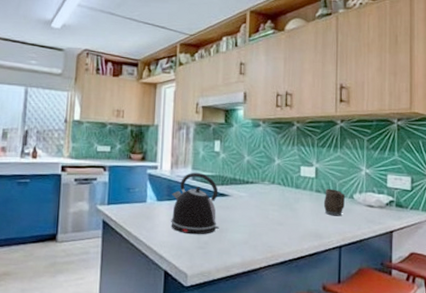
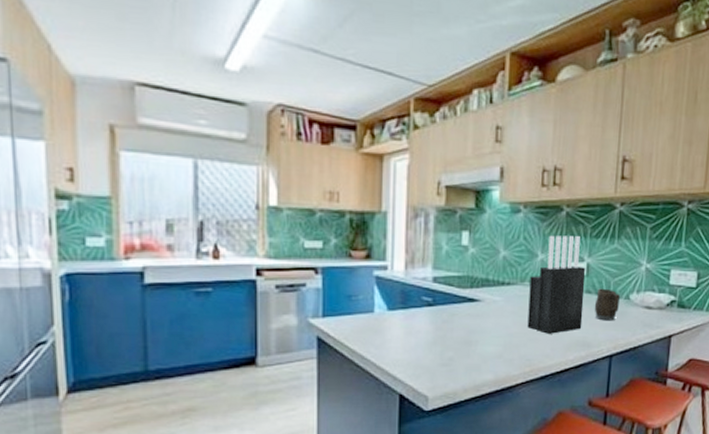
kettle: present [171,172,219,235] -> none [406,272,467,350]
knife block: none [268,145,315,226] -> present [527,235,586,334]

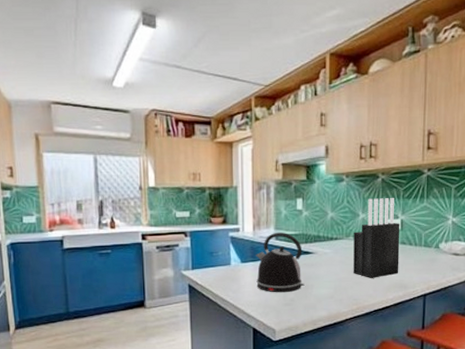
kettle: none [406,272,467,350] -> present [255,232,305,293]
mug: present [594,288,620,321] -> none [408,240,430,266]

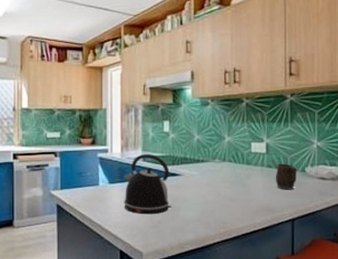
knife block: present [353,198,400,278] -> none [220,122,266,201]
mug: none [408,240,430,266] -> present [275,163,296,190]

